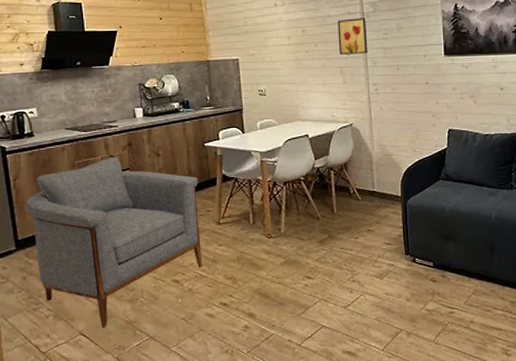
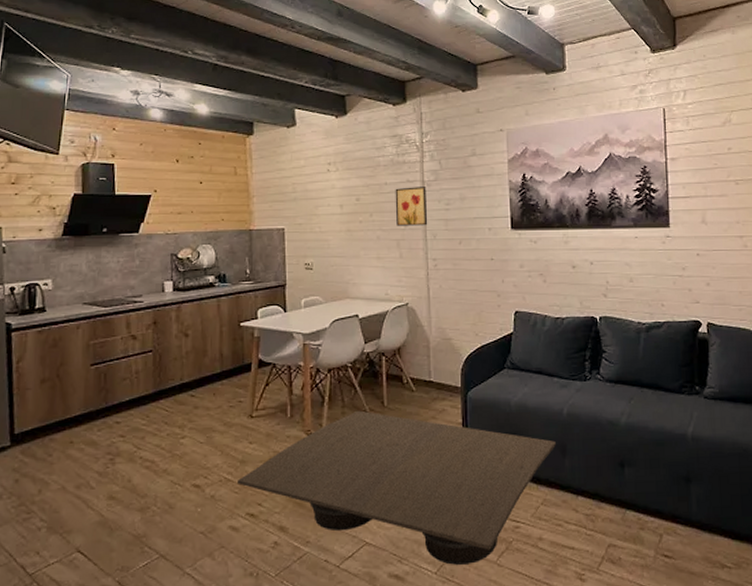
armchair: present [25,156,203,327] -> none [27,336,231,543]
coffee table: none [210,217,485,343] -> present [236,410,556,565]

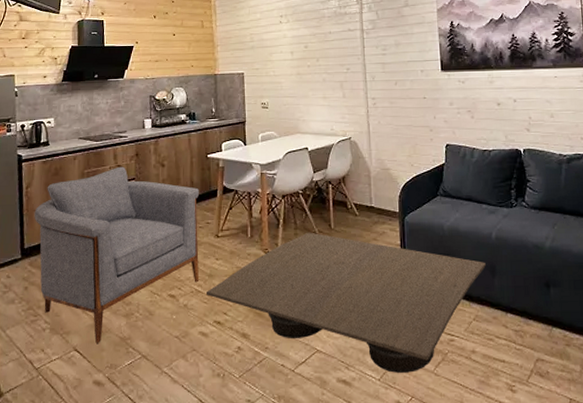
armchair: none [27,336,231,543] -> present [34,166,200,343]
wall art: present [395,187,428,226] -> none [338,34,367,69]

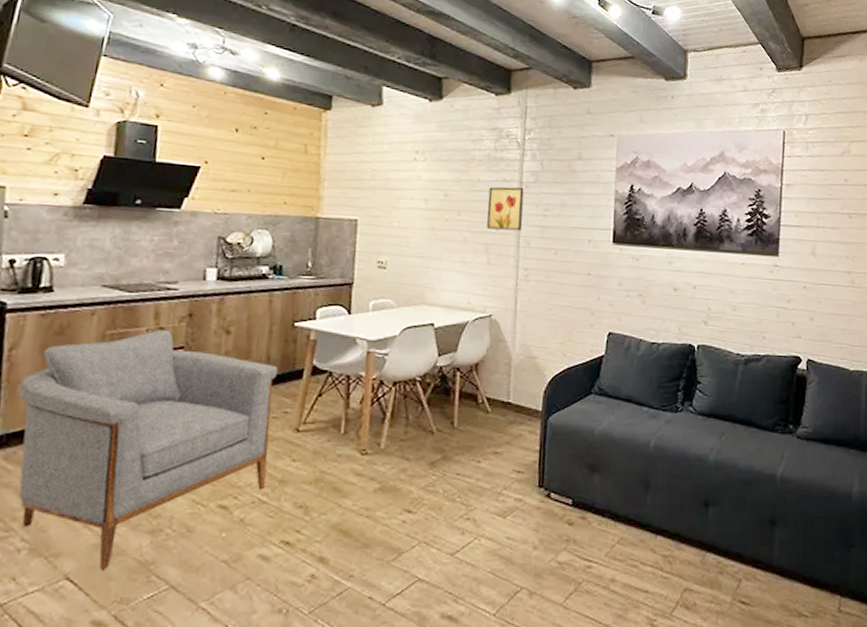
coffee table: present [205,232,486,373] -> none [272,430,639,606]
wall art: none [338,34,367,69] -> present [487,186,524,231]

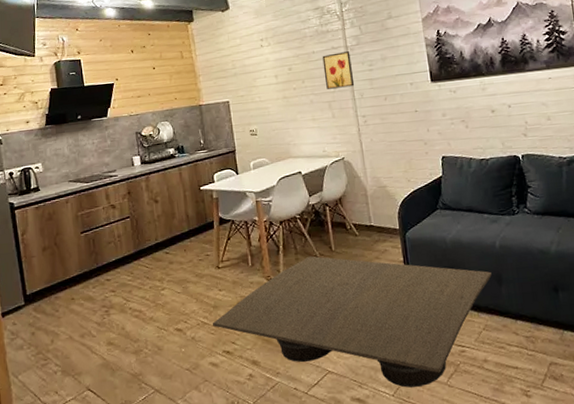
armchair: present [18,329,279,569] -> none [32,205,205,381]
coffee table: none [272,430,639,606] -> present [212,255,492,388]

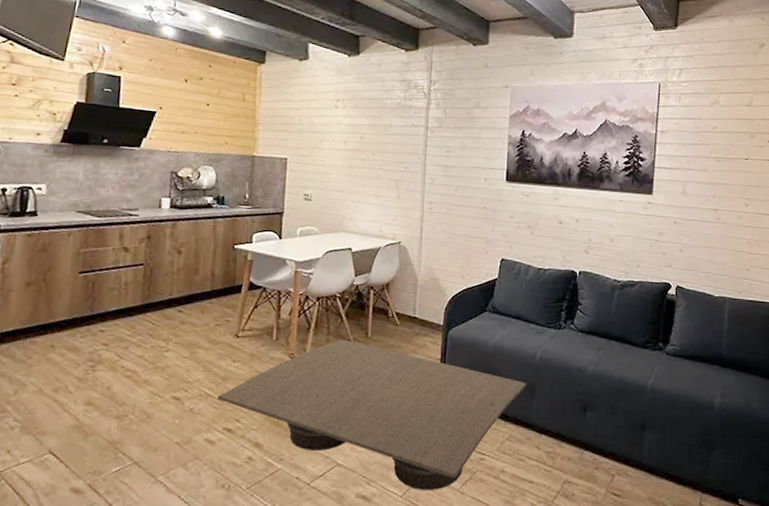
wall art: present [322,51,355,89] -> none [397,131,430,170]

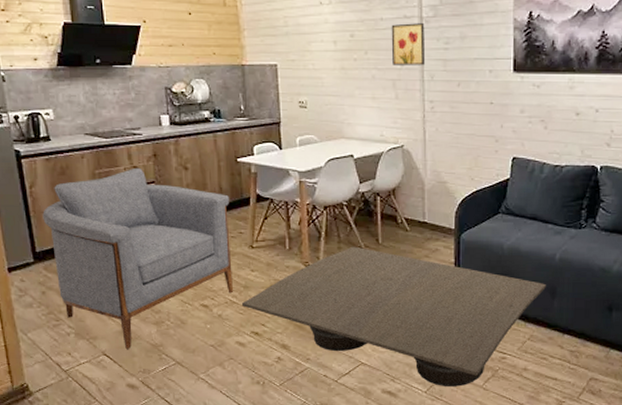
armchair: none [10,248,222,446] -> present [42,167,234,349]
wall art: none [397,131,430,170] -> present [391,23,426,66]

